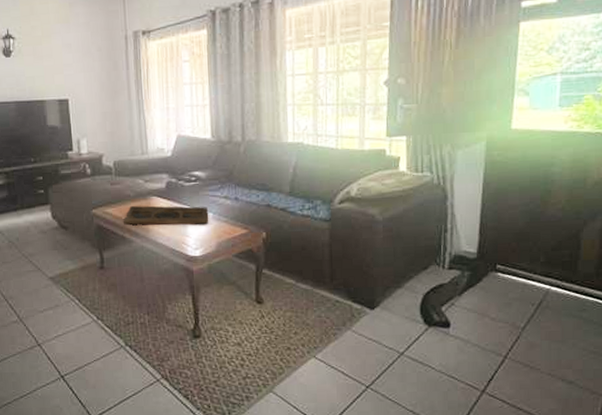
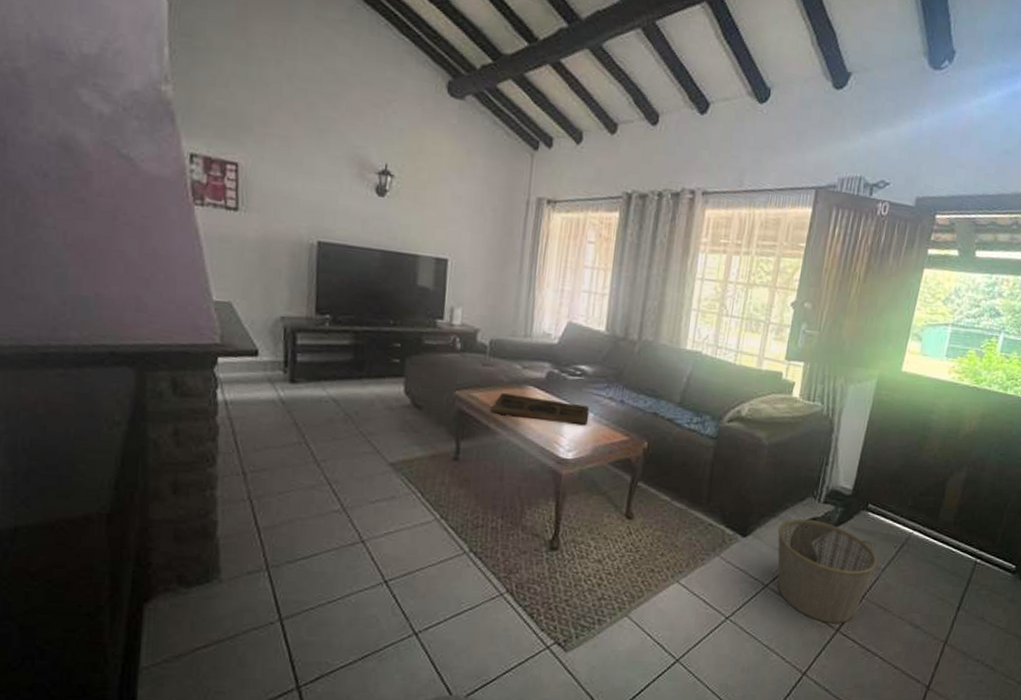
basket: none [405,286,515,385] -> present [777,518,878,623]

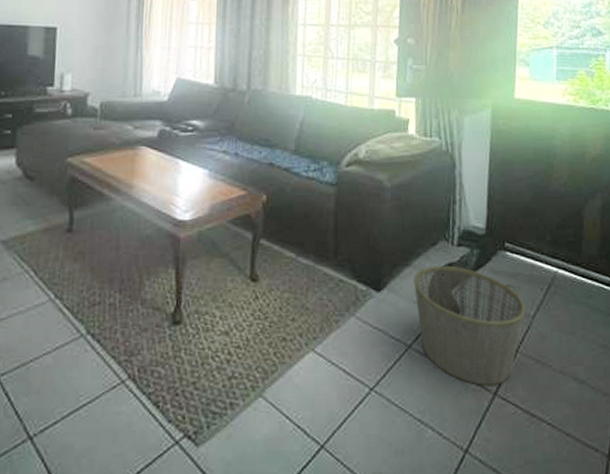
decorative tray: present [489,393,590,425] -> none [102,156,204,182]

